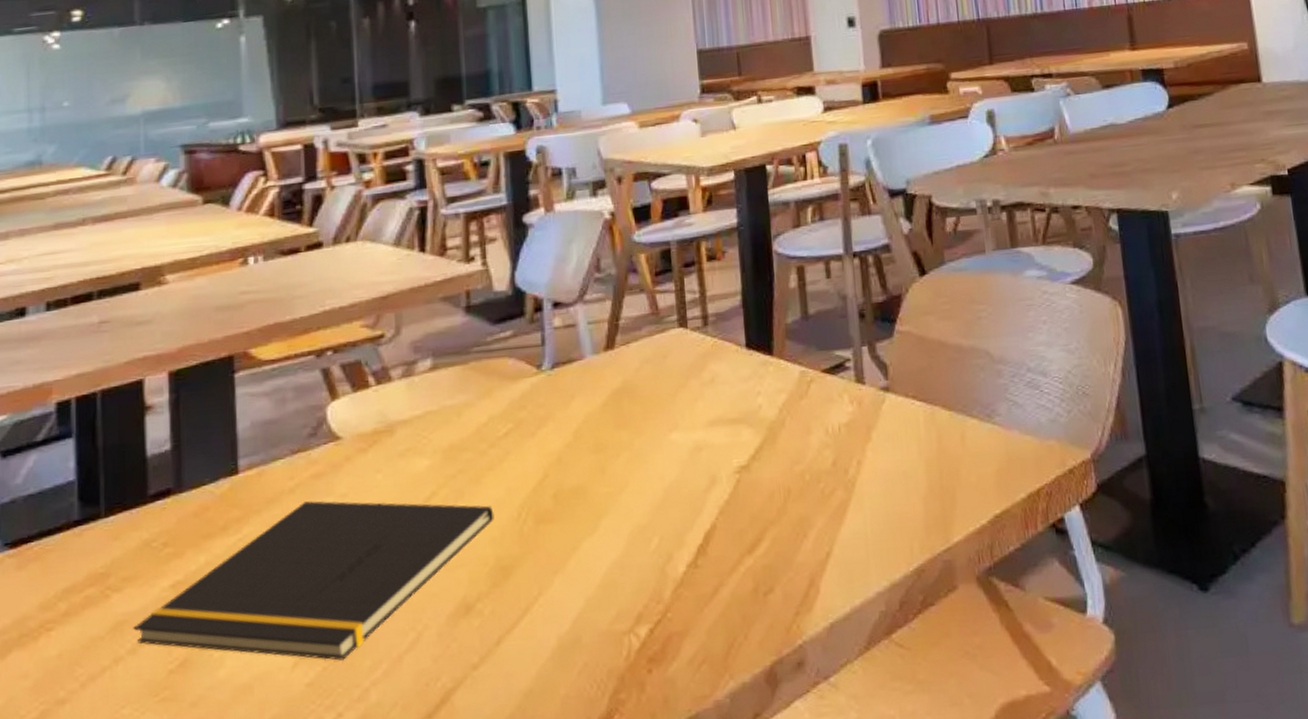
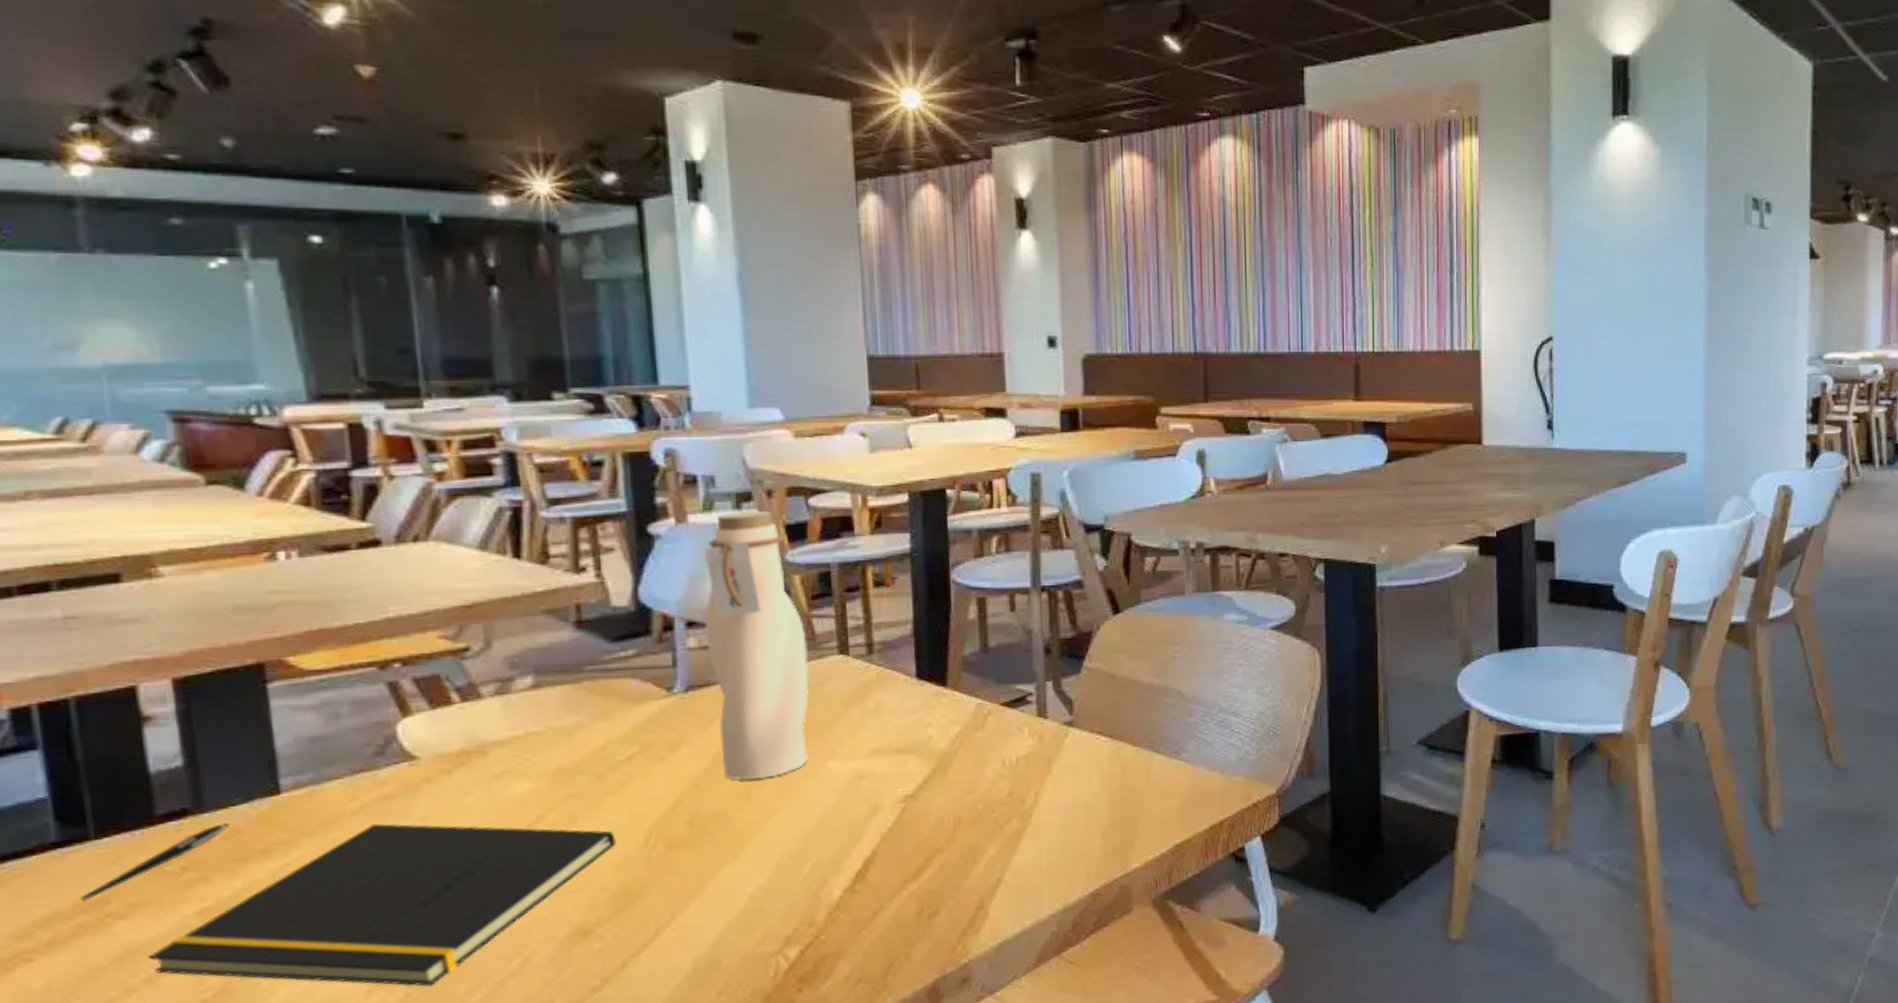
pen: none [90,501,200,575] -> present [81,823,230,901]
water bottle: none [567,196,654,454] -> present [704,511,809,780]

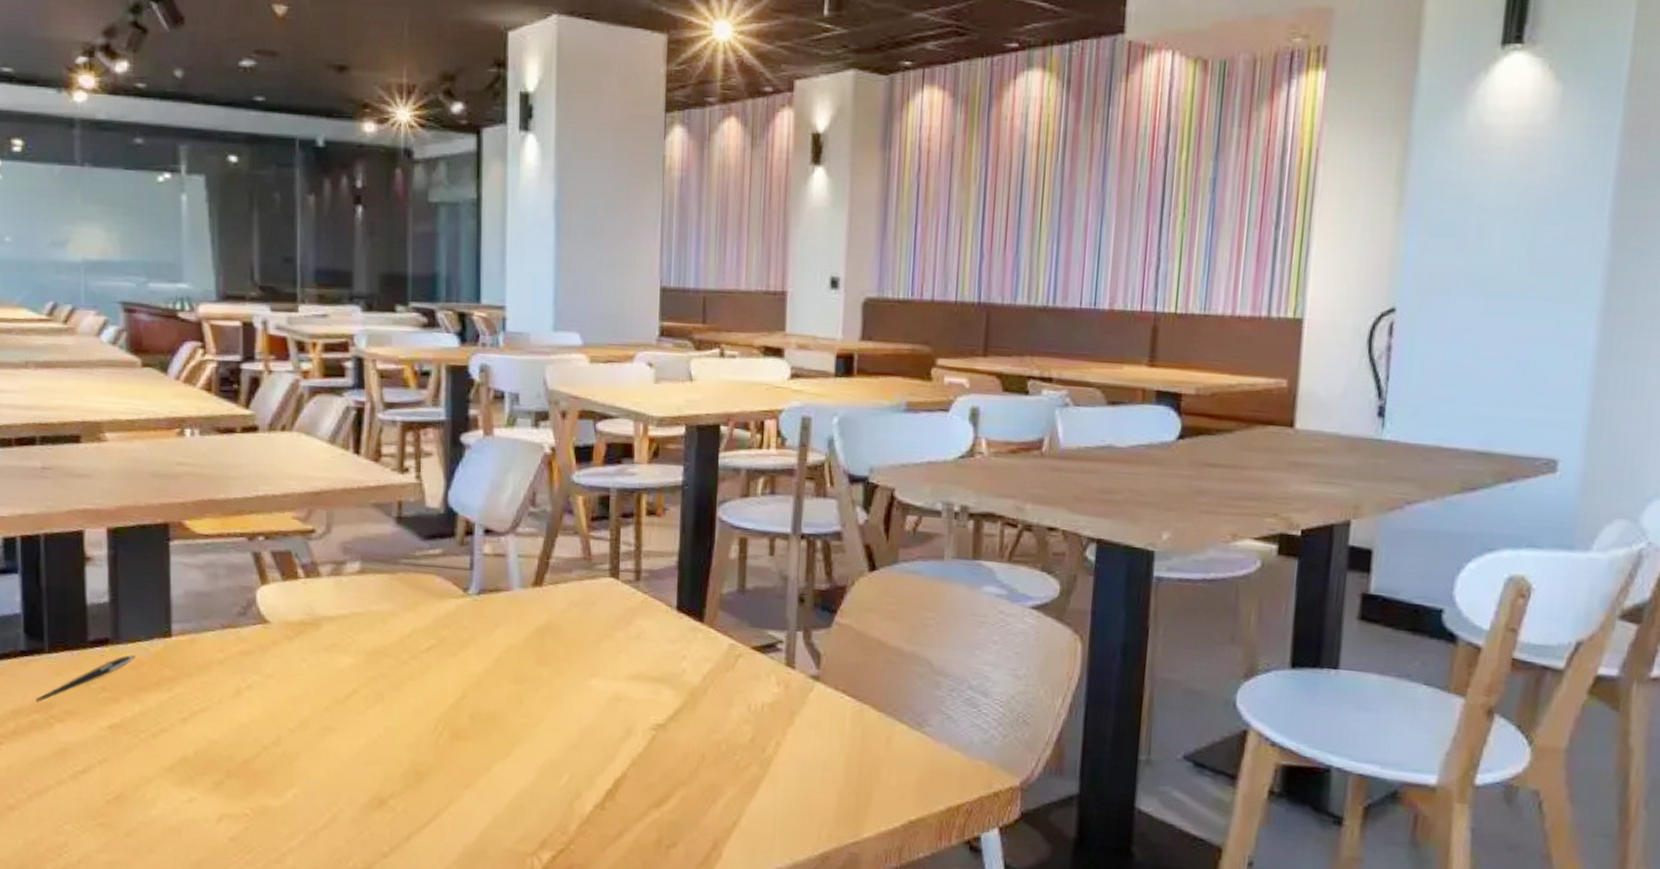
notepad: present [148,824,616,986] -> none [75,675,412,824]
water bottle: present [704,511,809,780] -> none [499,429,583,686]

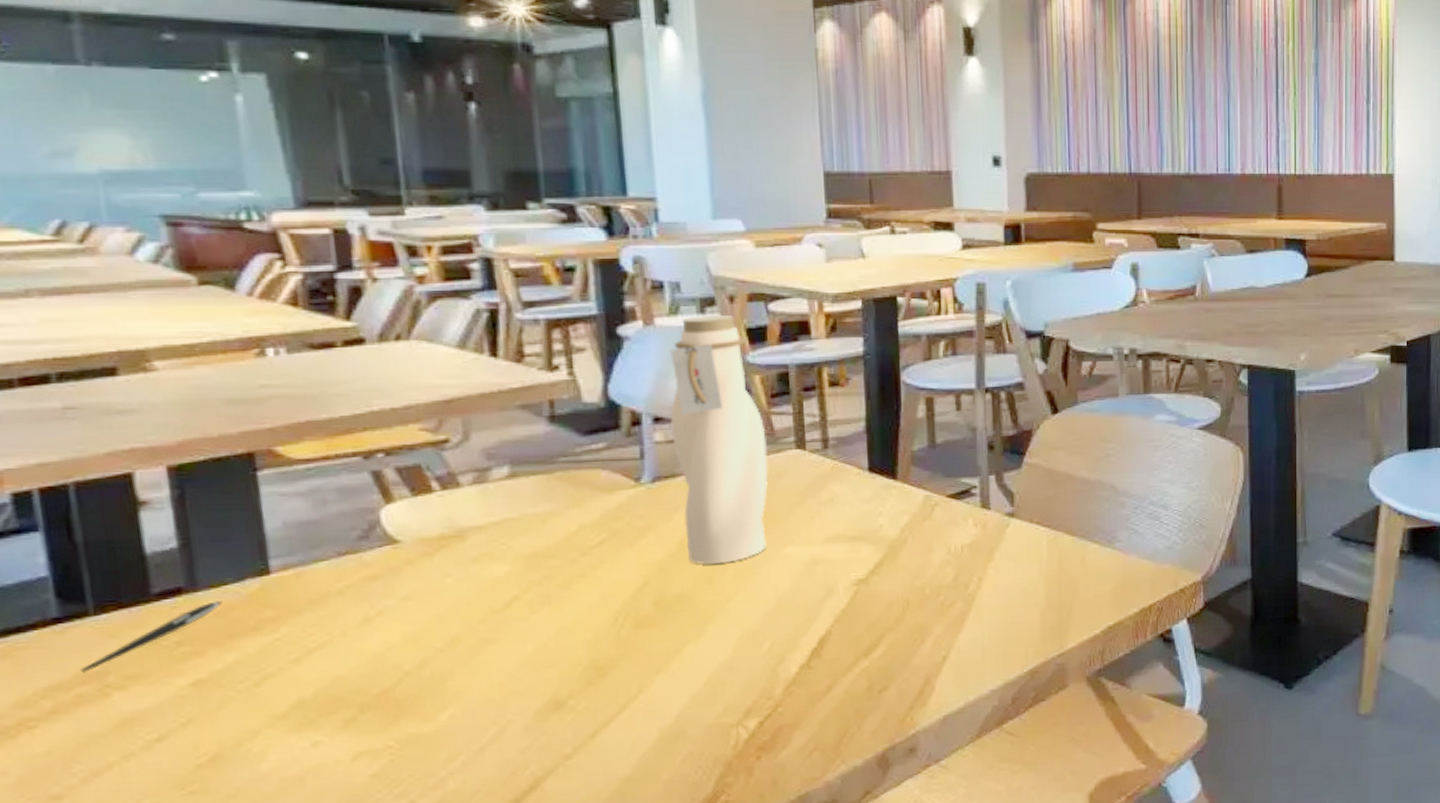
water bottle: none [499,429,583,686] -> present [670,315,768,564]

